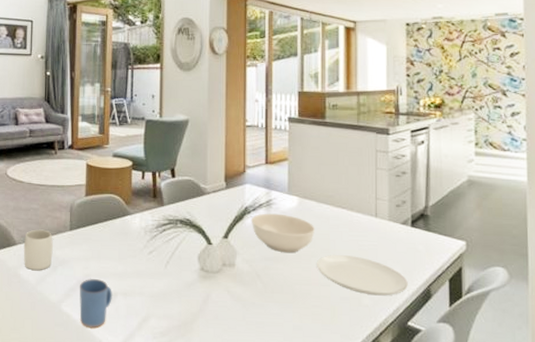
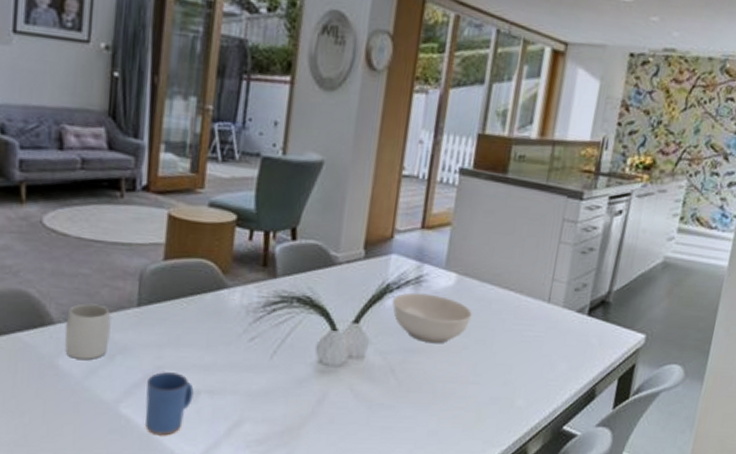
plate: present [317,255,408,296] -> none [467,347,572,396]

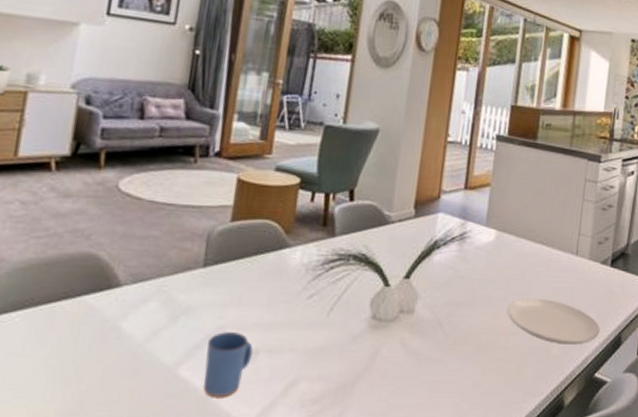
mug: present [64,303,111,360] -> none [129,265,177,321]
bowl: present [392,292,473,344] -> none [439,248,511,297]
plate: none [467,347,572,396] -> present [508,298,600,345]

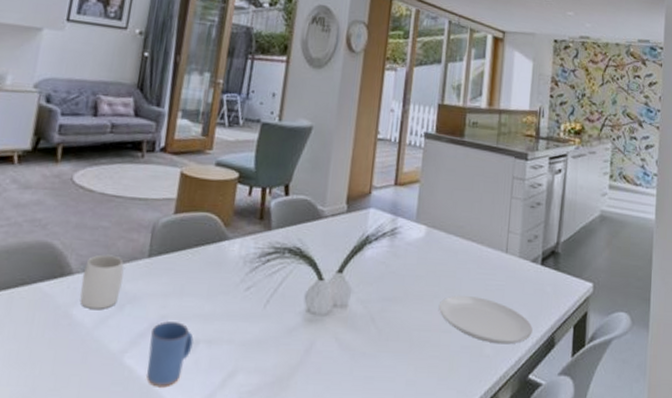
mug: none [129,265,177,321] -> present [80,254,124,309]

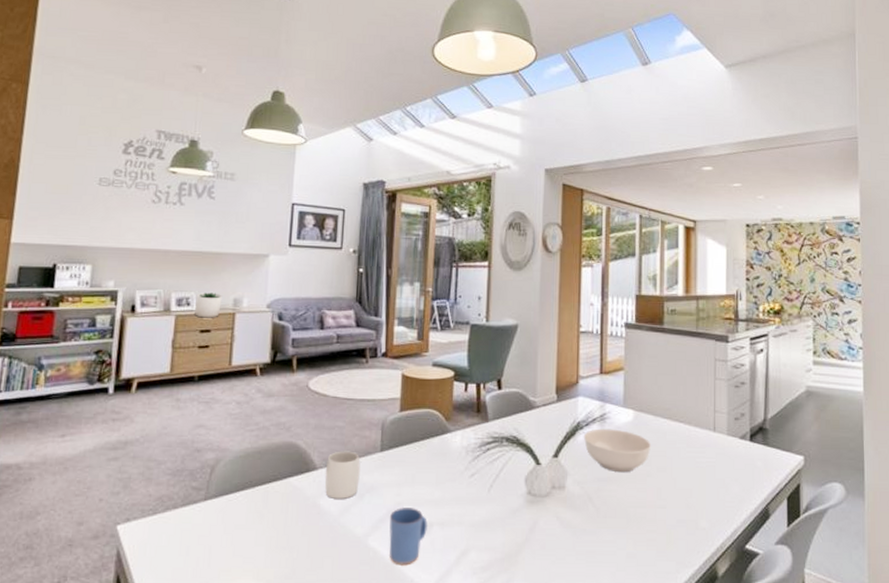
bowl: none [371,244,442,293] -> present [583,428,652,473]
plate: present [439,295,533,345] -> none [653,474,746,517]

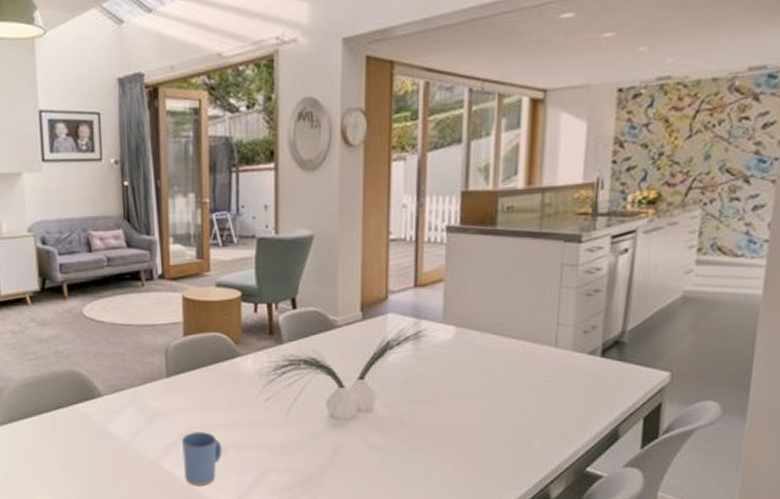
mug: present [324,451,361,499] -> none [110,377,147,424]
bowl: present [583,428,652,473] -> none [393,347,477,394]

